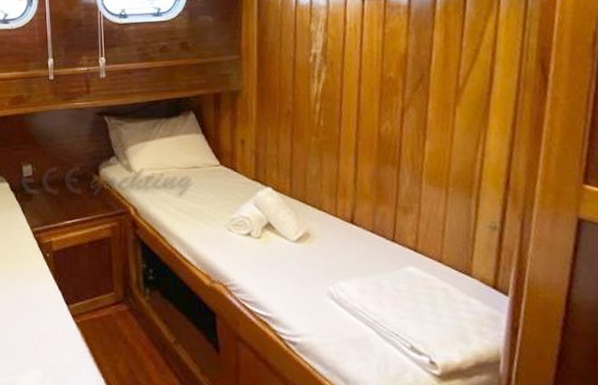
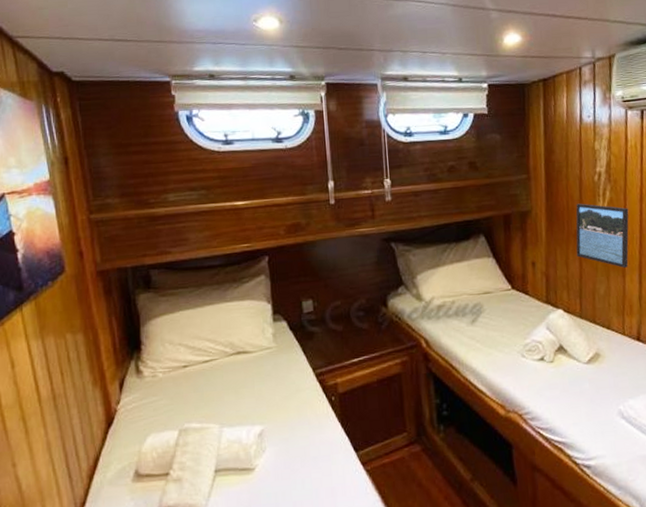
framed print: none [287,84,346,150] -> present [576,203,629,268]

